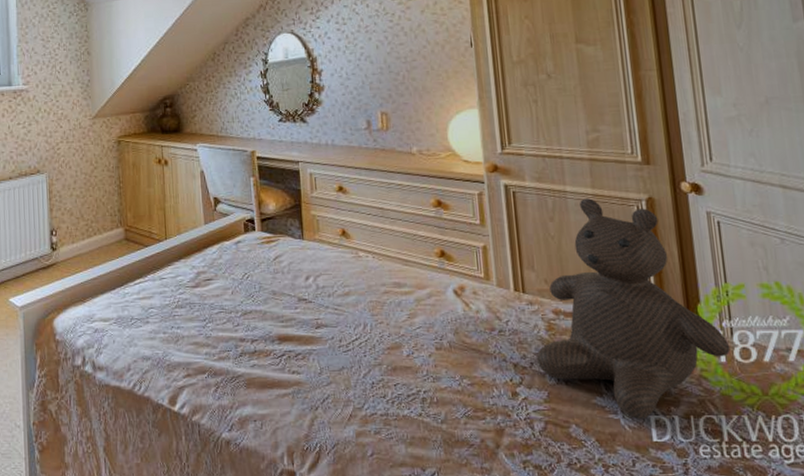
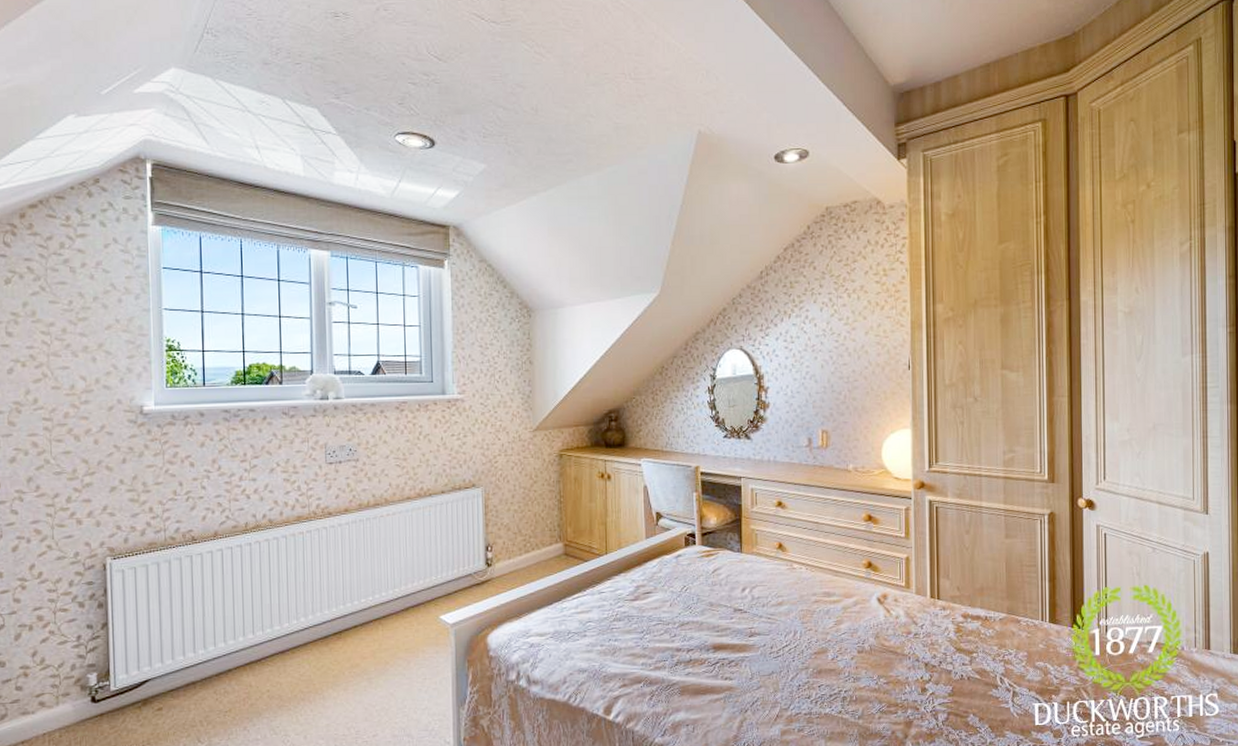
teddy bear: present [537,198,731,419] -> none [945,513,1104,707]

